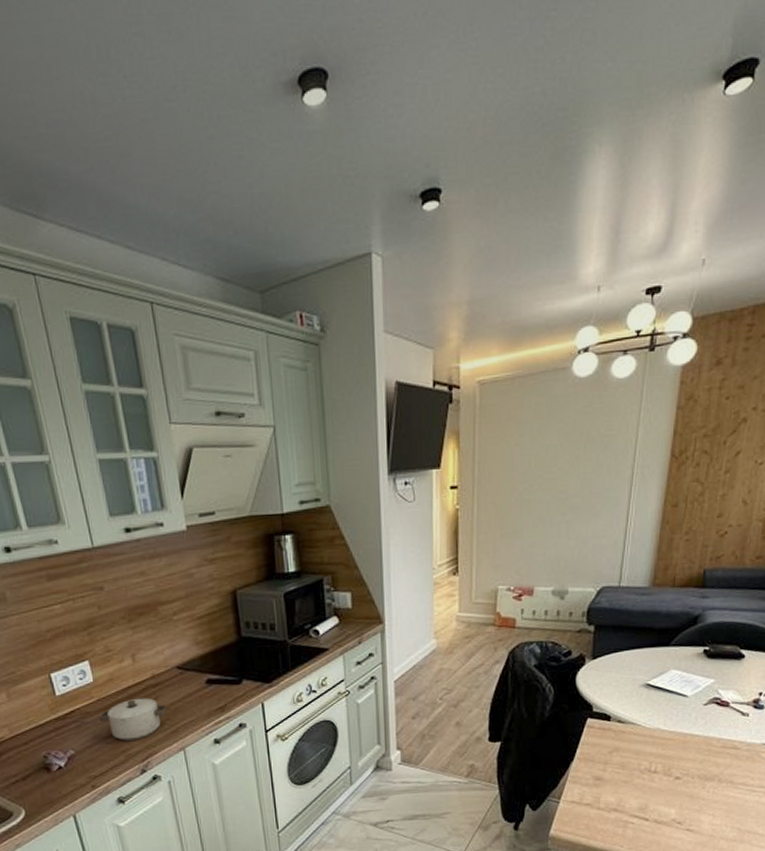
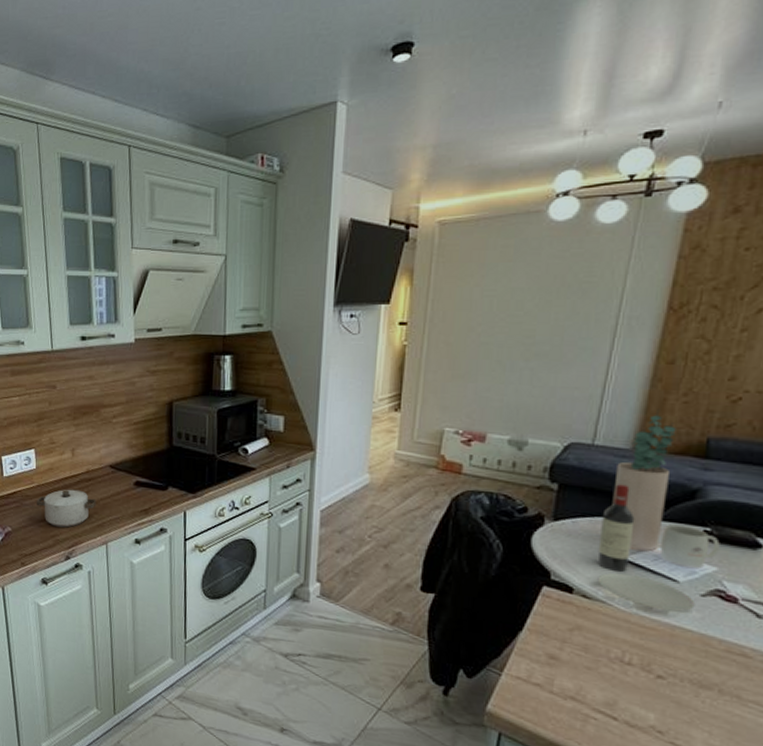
wine bottle: none [627,619,654,696] -> present [597,484,635,572]
plate: none [628,696,700,723] -> present [597,572,696,612]
vase: none [636,548,681,676] -> present [612,409,676,552]
mug: none [674,647,716,684] -> present [660,524,720,570]

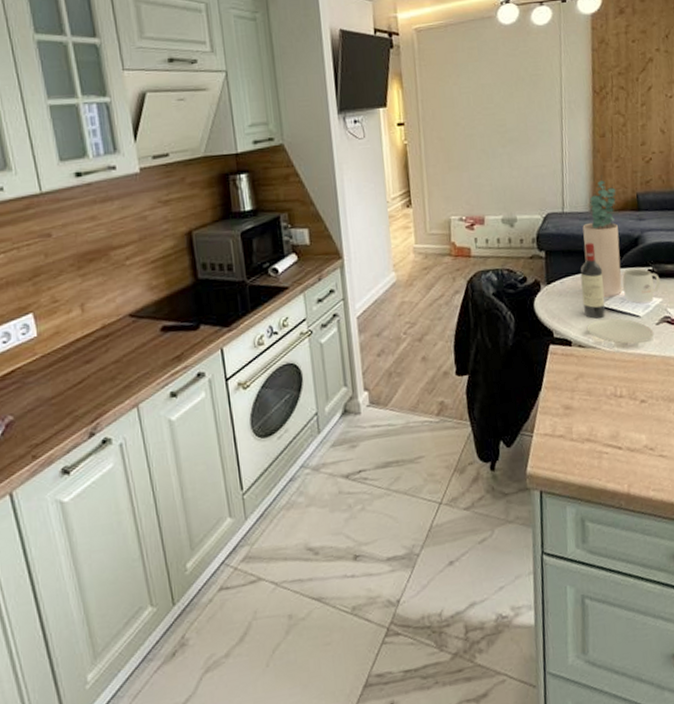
cooking pot: present [37,489,97,528] -> none [43,350,119,401]

